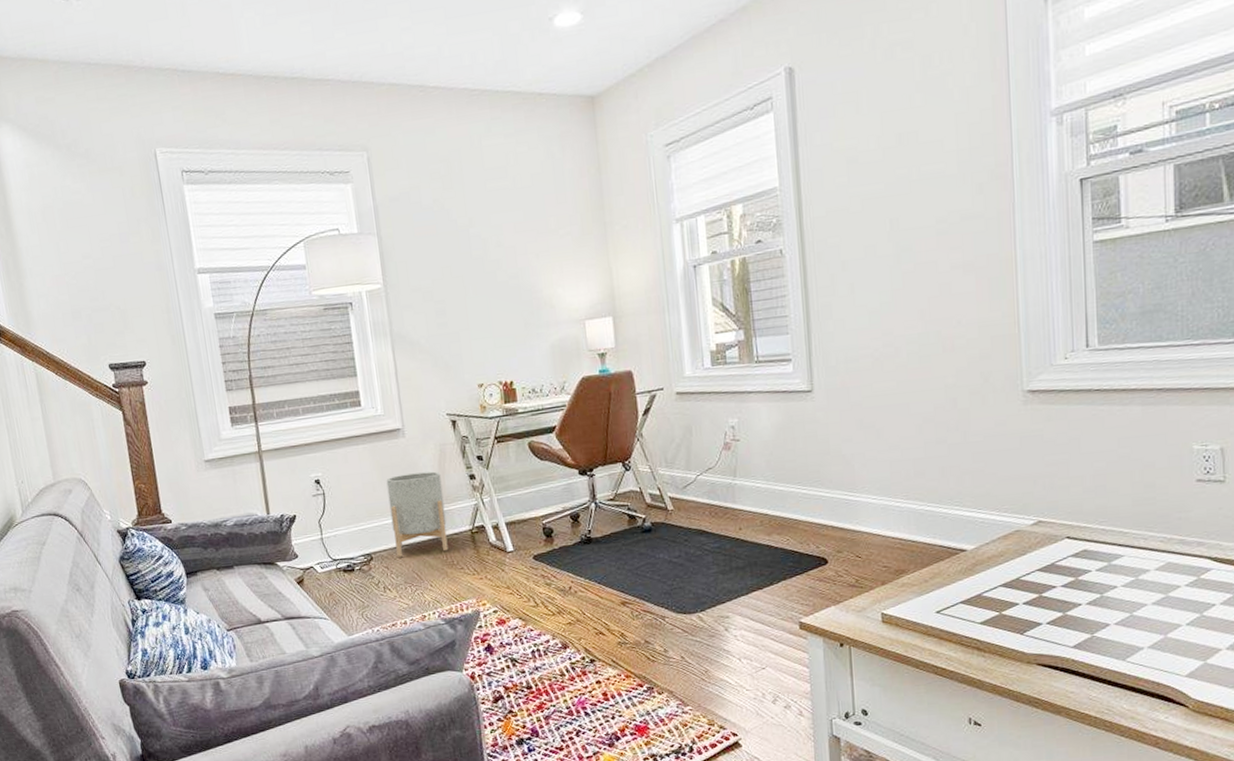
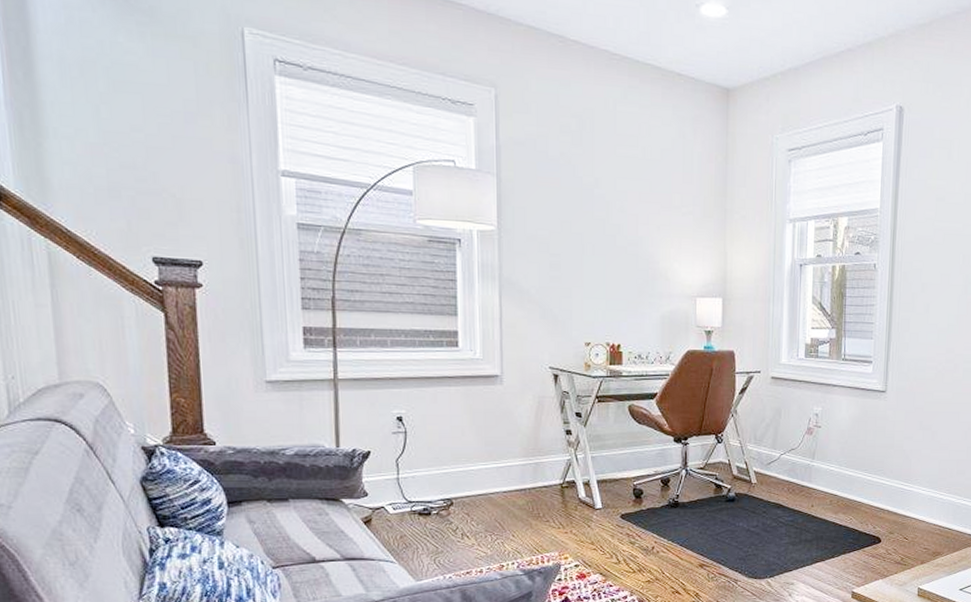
planter: present [386,471,448,557] -> none [477,422,537,505]

